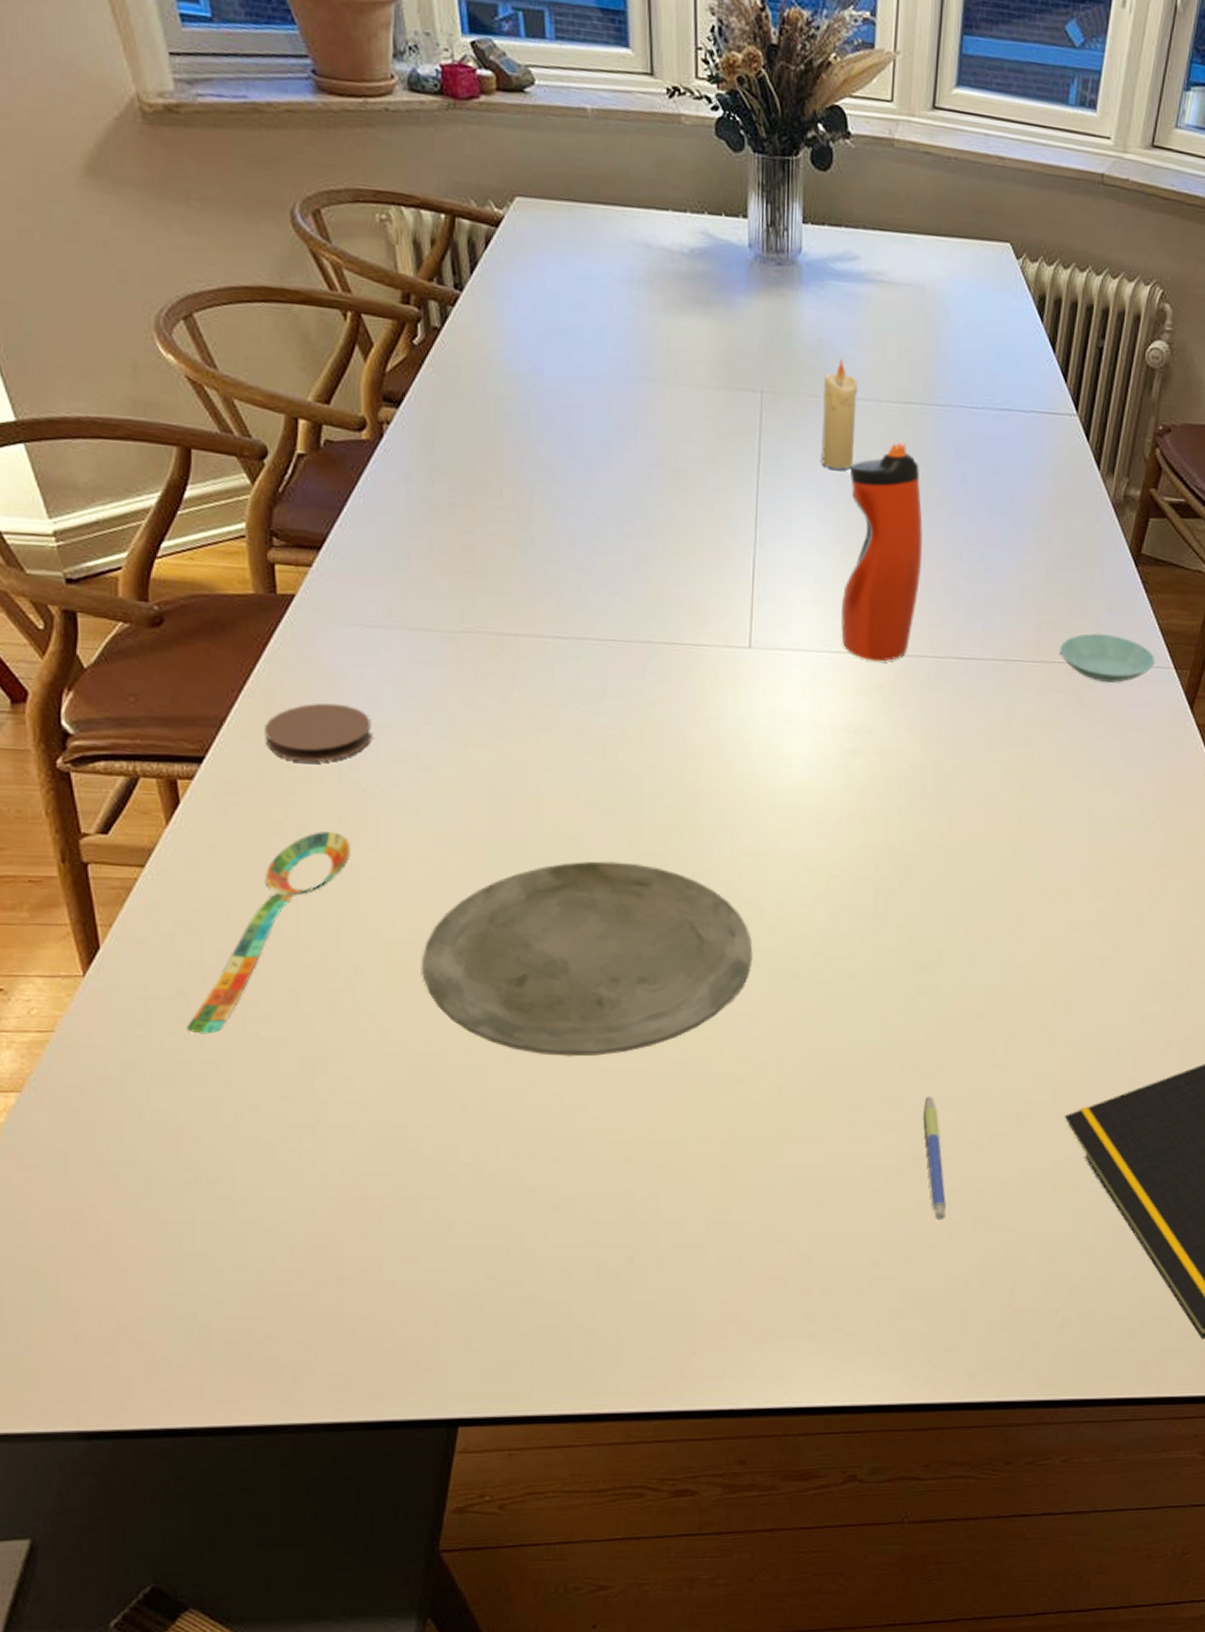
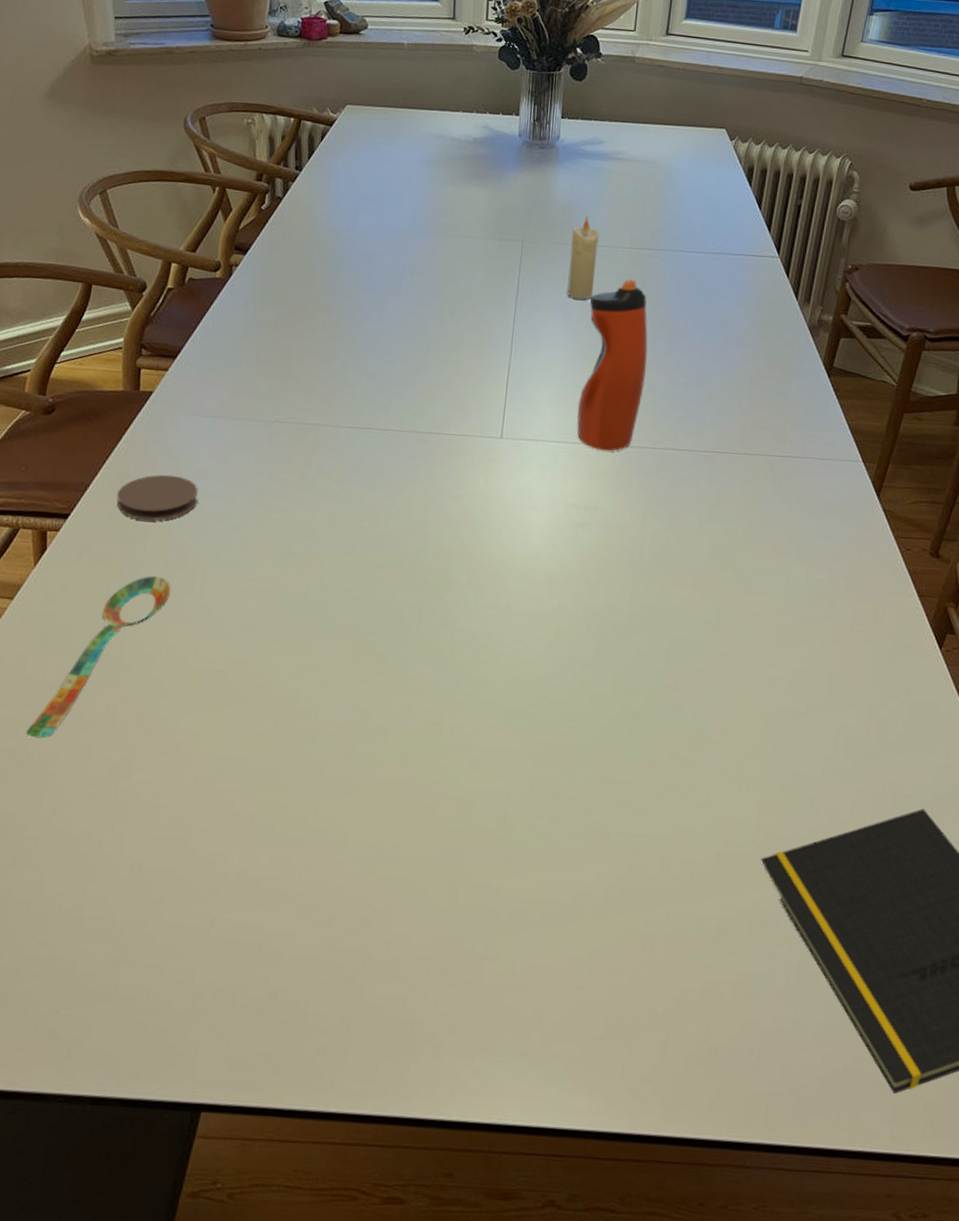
plate: present [422,861,753,1057] -> none [215,608,489,777]
pen: present [924,1096,946,1221] -> none [631,831,649,951]
saucer: present [1059,633,1155,683] -> none [761,431,846,473]

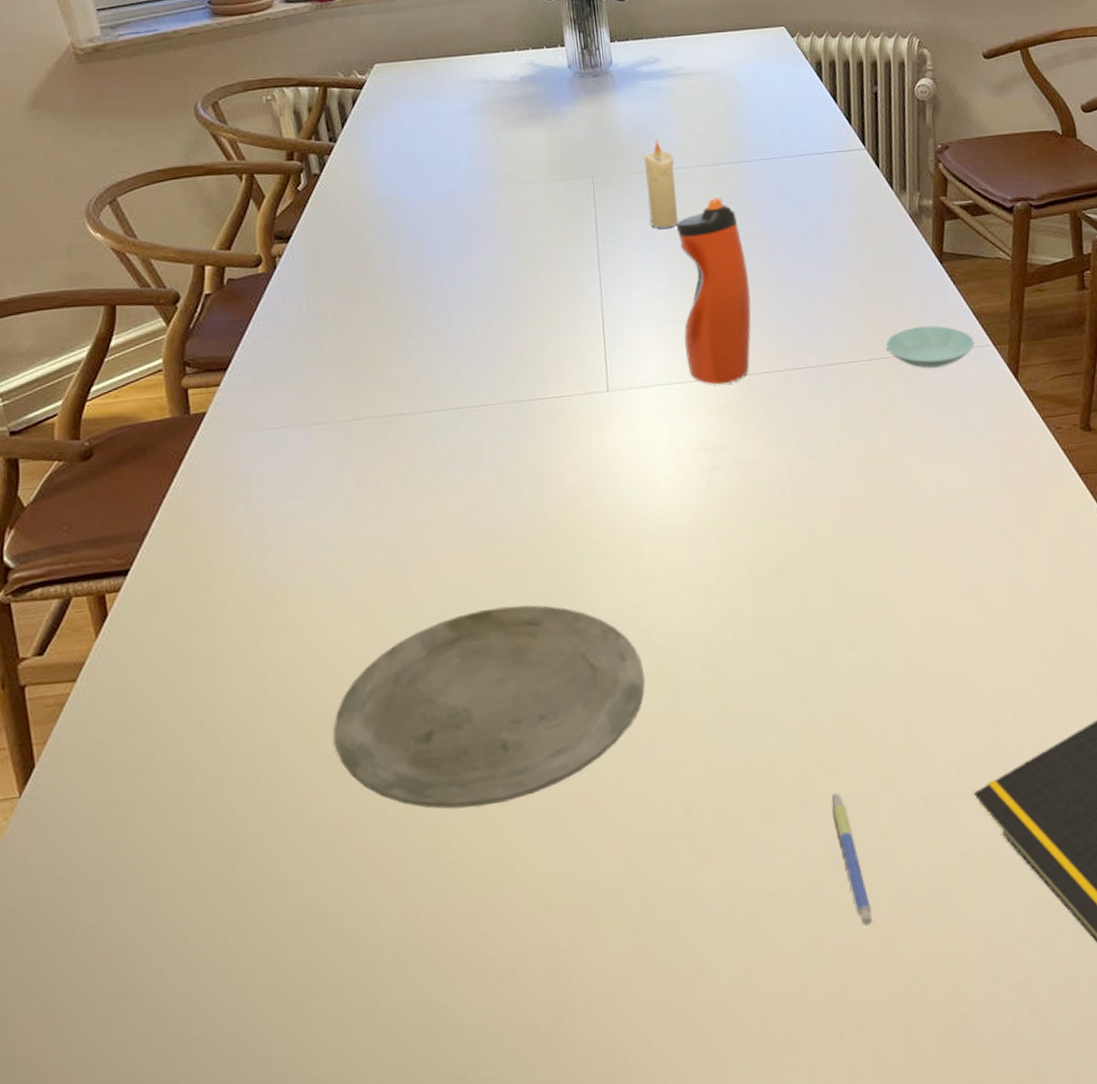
spoon: present [26,576,170,739] -> none [115,620,262,839]
coaster: present [116,474,198,521] -> none [181,501,278,560]
plate: none [215,608,489,777] -> present [333,605,645,809]
pen: none [631,831,649,951] -> present [832,793,872,926]
saucer: none [761,431,846,473] -> present [885,325,975,369]

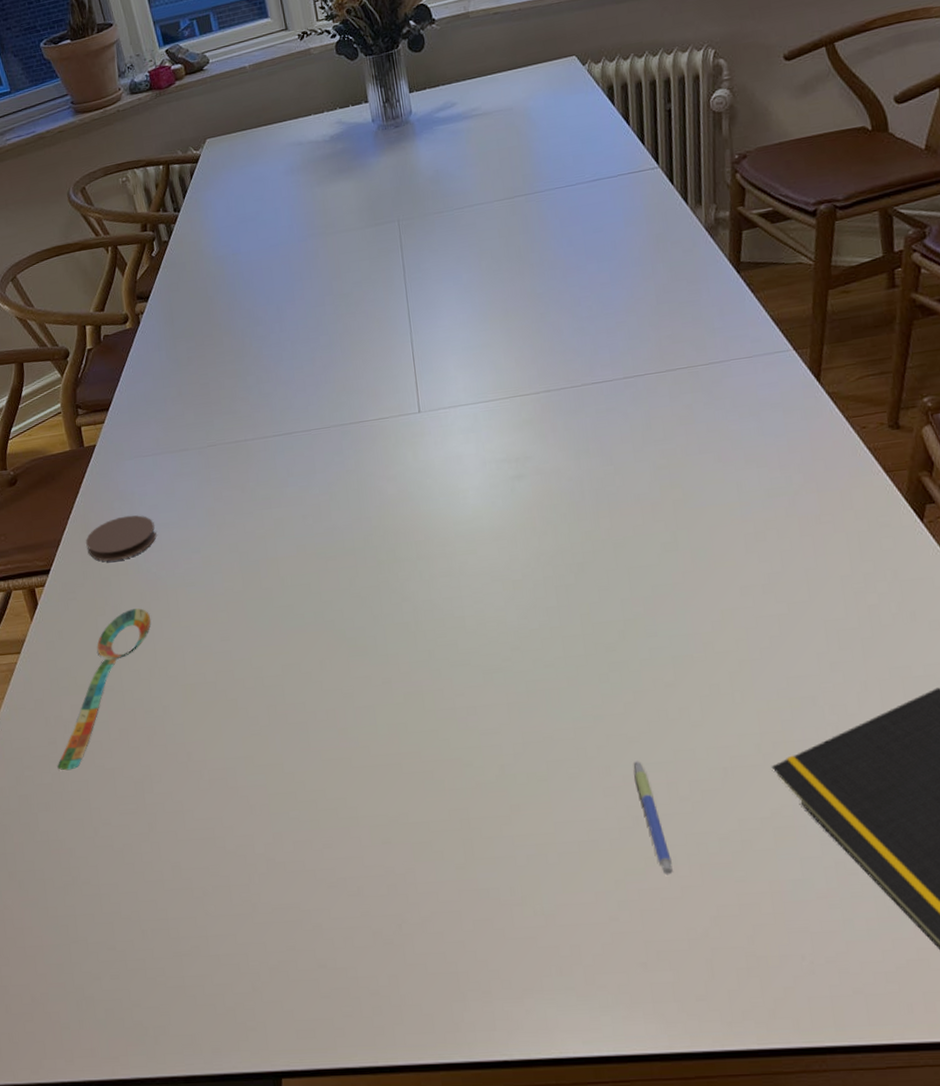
spoon: none [115,620,262,839] -> present [57,608,151,771]
coaster: none [181,501,278,560] -> present [85,515,157,562]
plate: present [333,605,645,809] -> none [209,597,462,760]
candle: present [644,140,678,228] -> none [444,180,478,263]
water bottle: present [675,197,751,385] -> none [475,228,549,402]
saucer: present [885,325,975,369] -> none [681,334,774,376]

